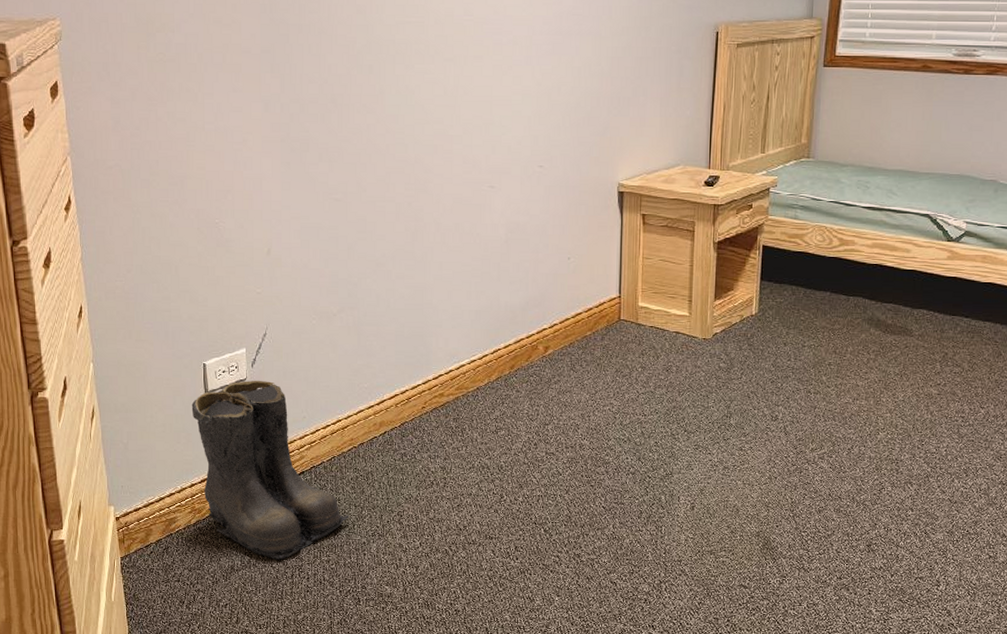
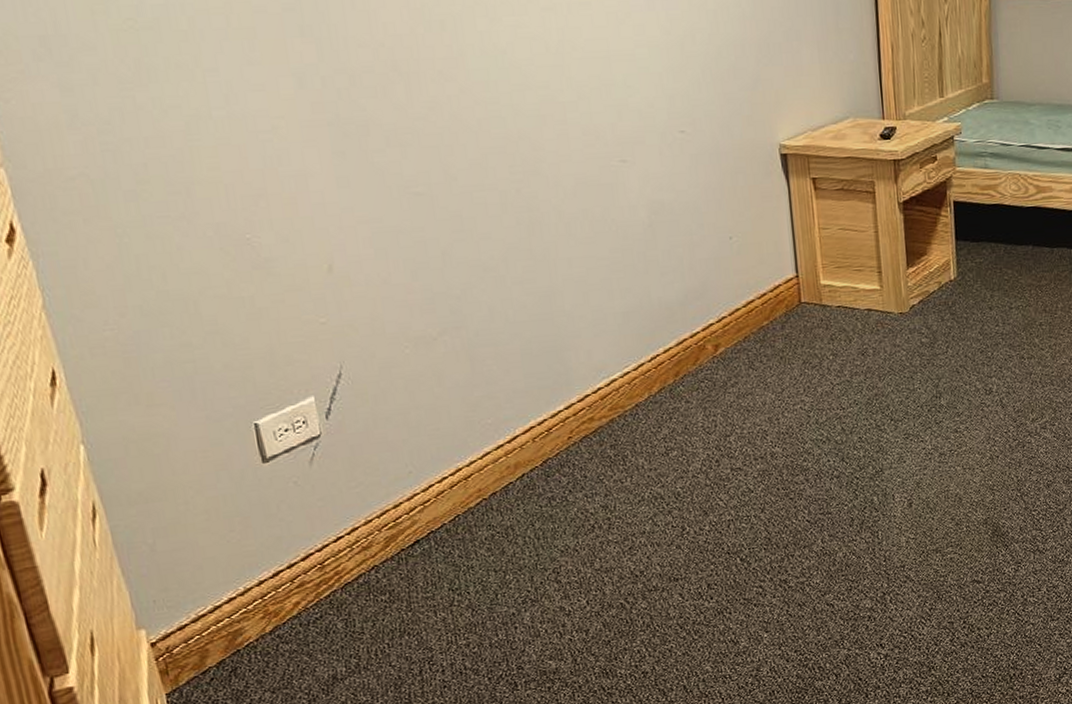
boots: present [191,380,350,560] -> none [244,433,490,657]

